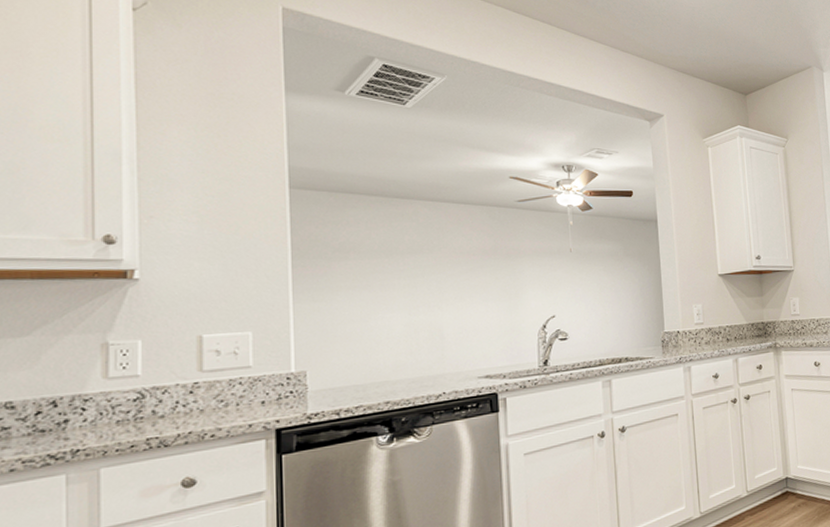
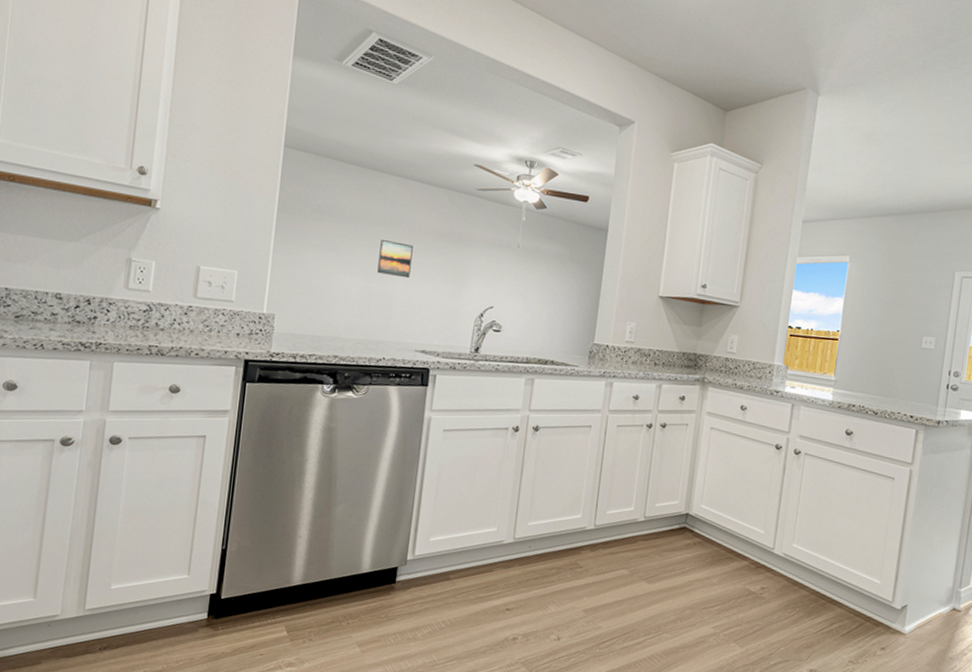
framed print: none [420,268,459,305] -> present [377,240,413,279]

